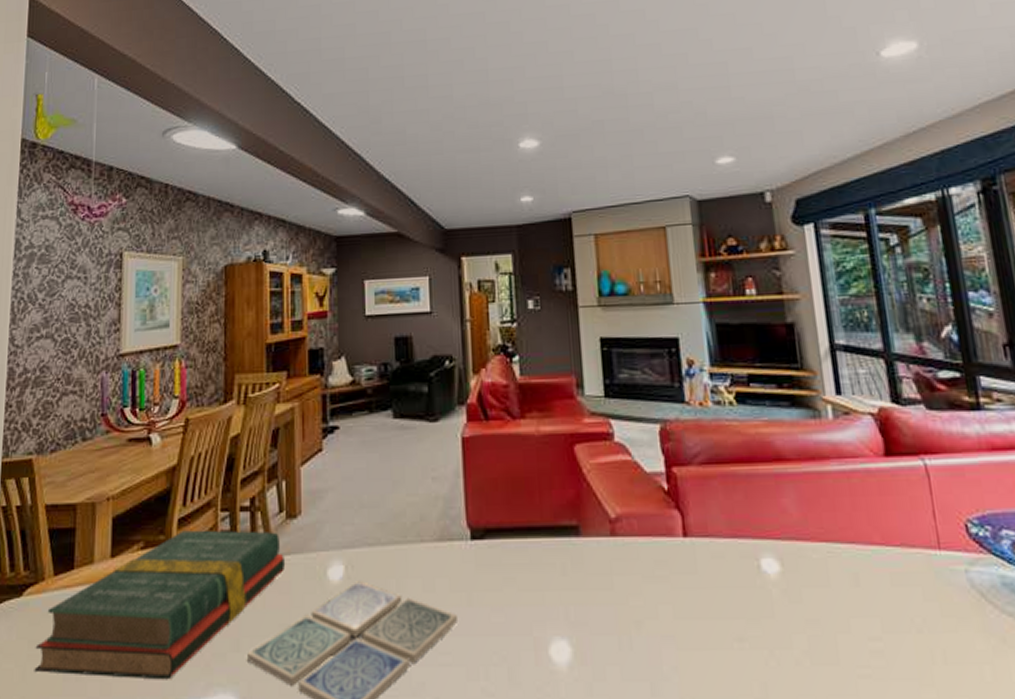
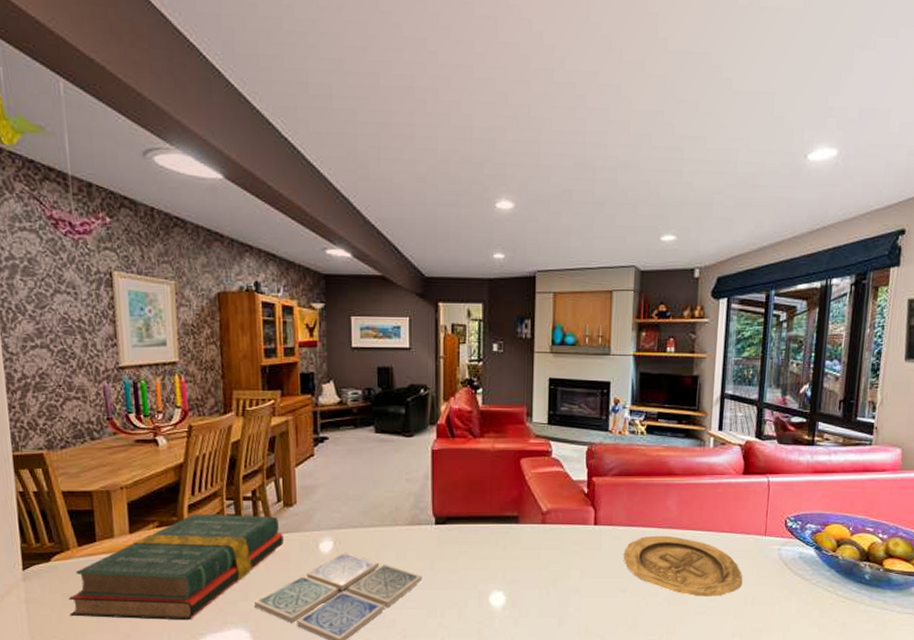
plate: none [731,551,921,650] -> present [623,535,743,597]

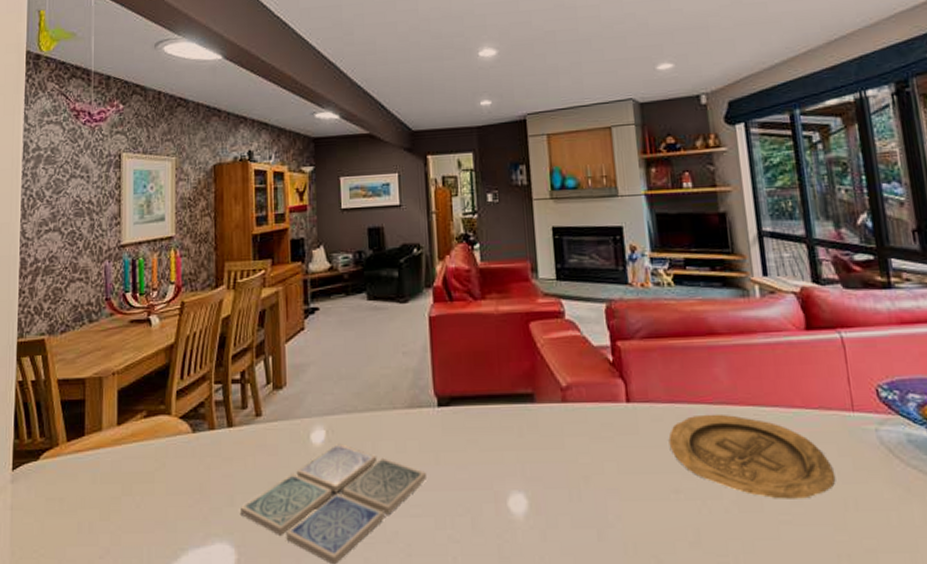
hardback book: present [68,514,285,621] -> none [51,400,274,532]

